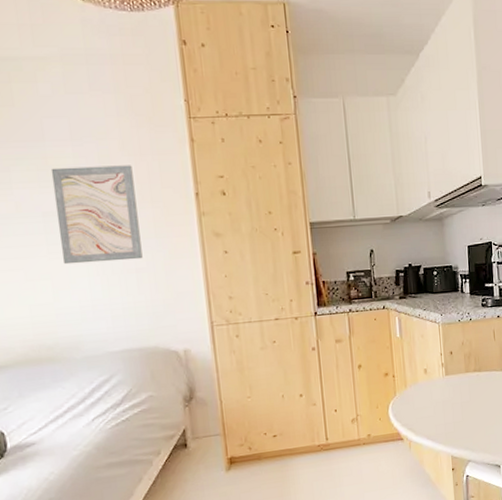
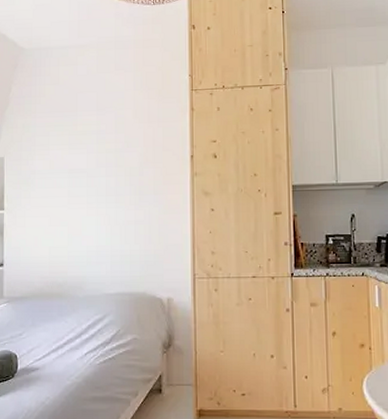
wall art: present [50,165,143,265] -> none [78,131,141,214]

